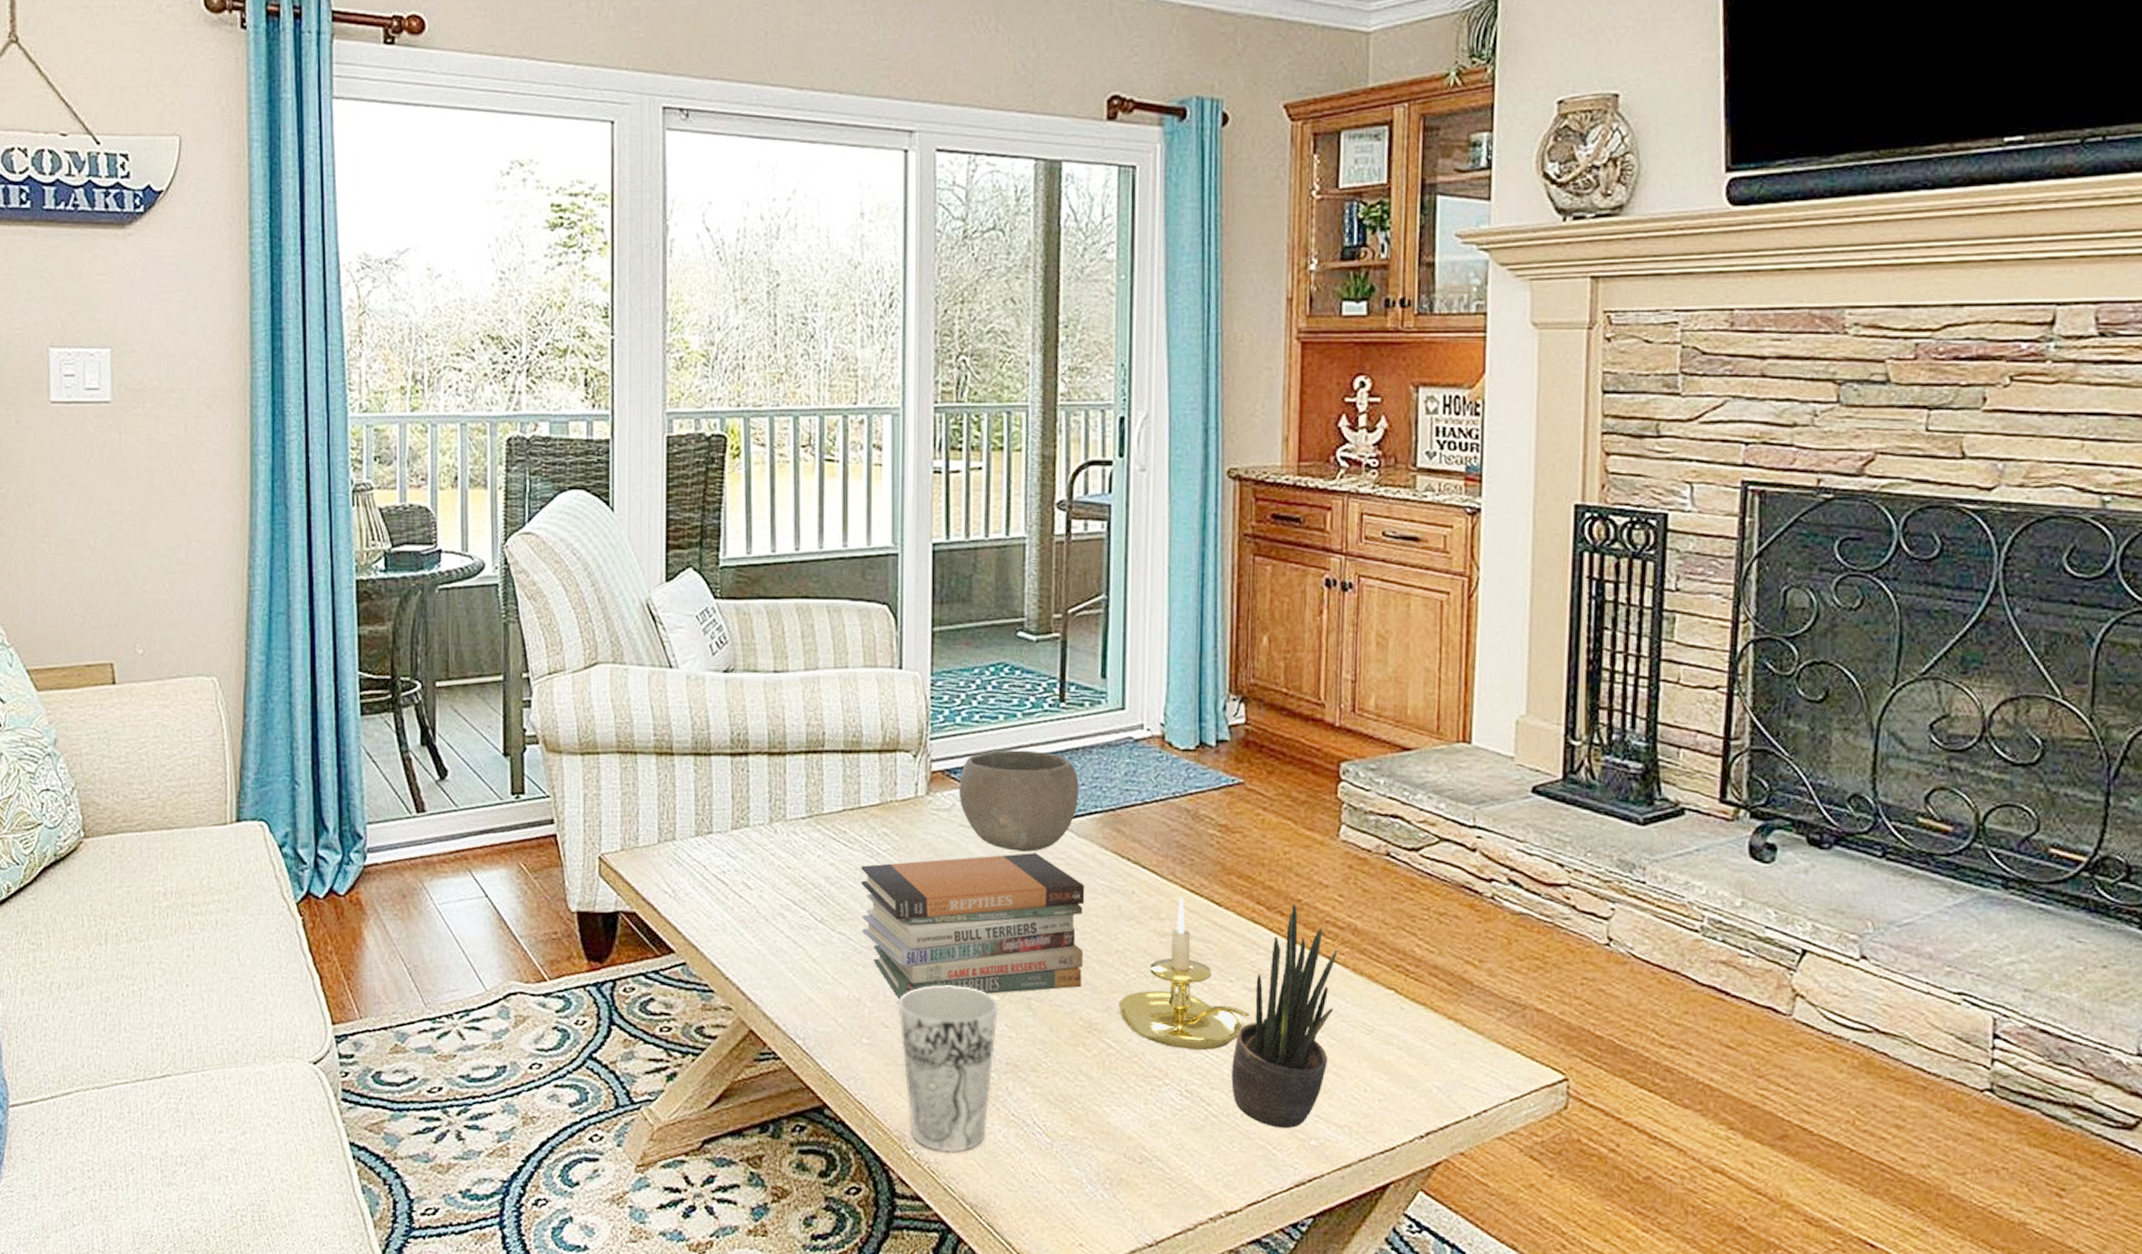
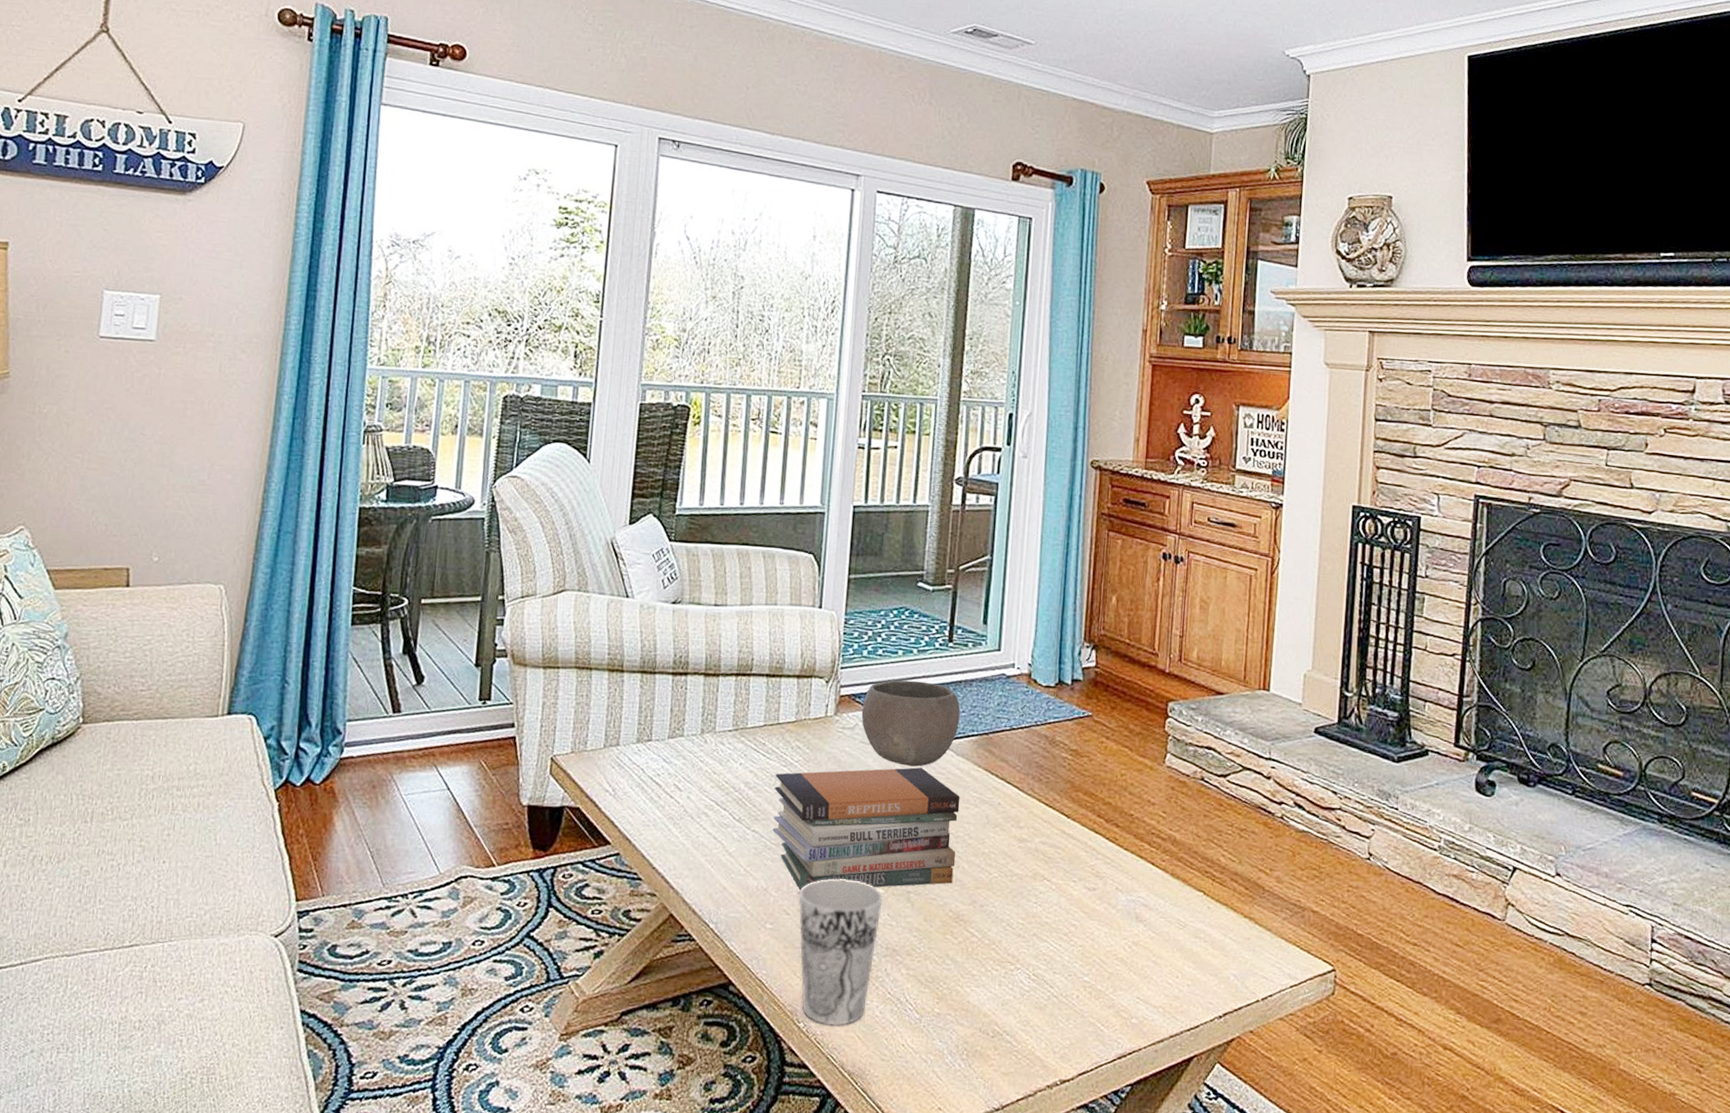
candle holder: present [1118,896,1251,1051] -> none [982,808,1089,940]
potted plant: present [1231,904,1338,1129] -> none [1070,818,1160,1009]

